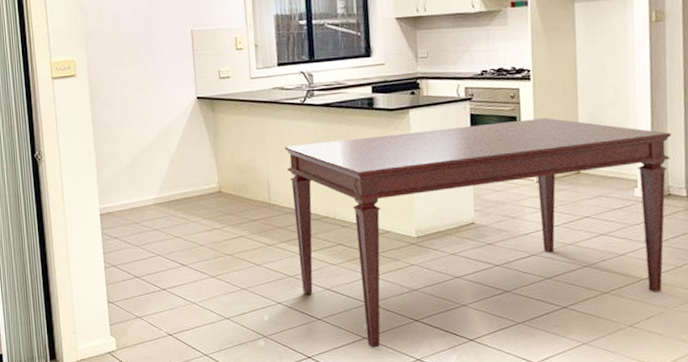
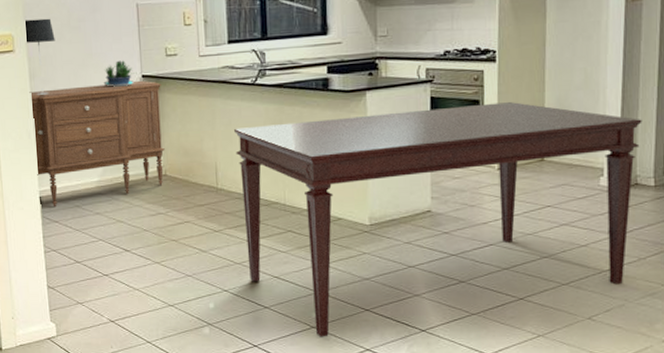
table lamp: none [87,44,115,117] -> present [25,18,55,95]
sideboard: none [90,102,219,224] -> present [29,81,165,208]
potted plant: none [160,83,190,109] -> present [103,60,135,87]

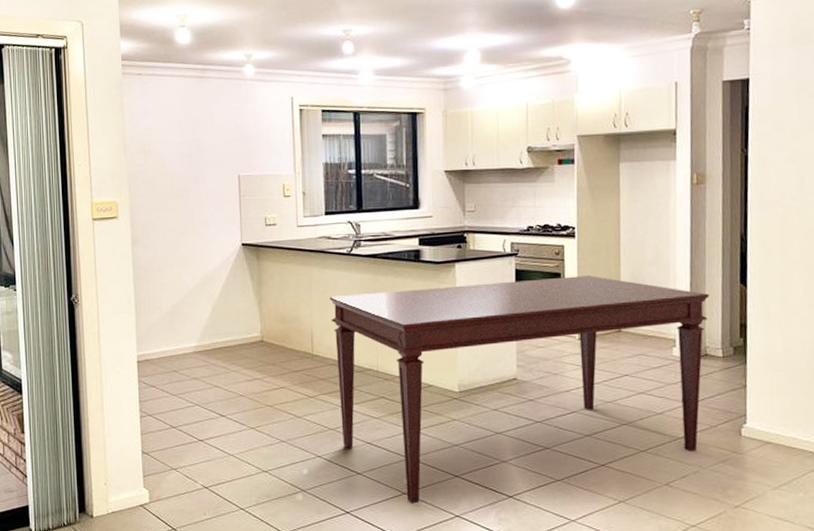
table lamp: present [25,18,55,95] -> none [130,187,158,261]
sideboard: present [29,81,165,208] -> none [131,249,262,372]
potted plant: present [103,60,135,87] -> none [204,229,235,254]

